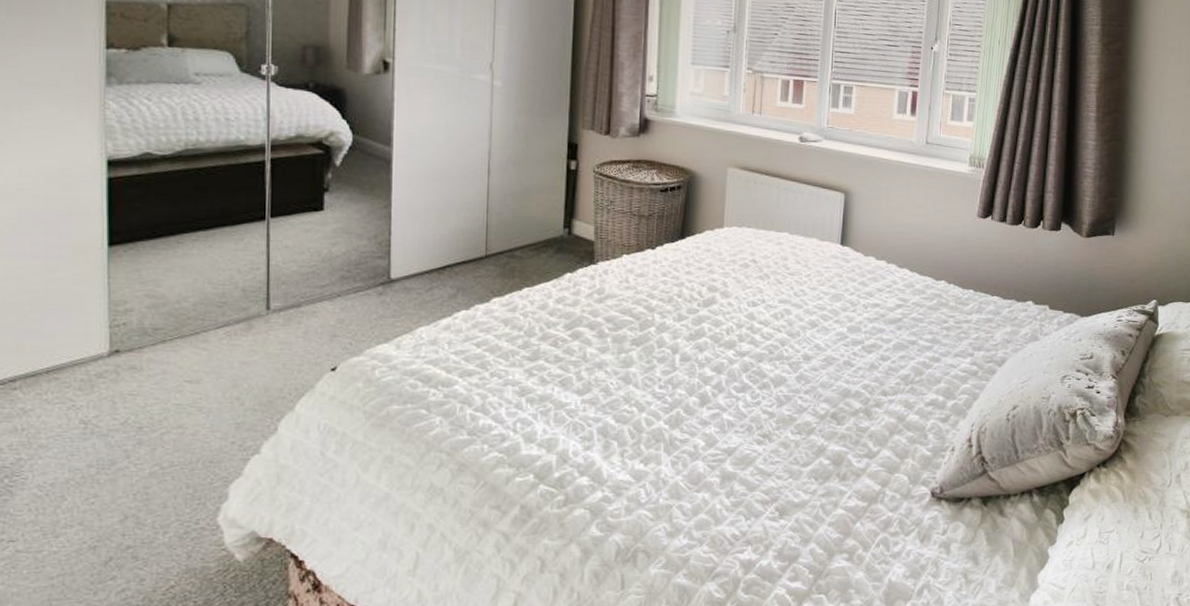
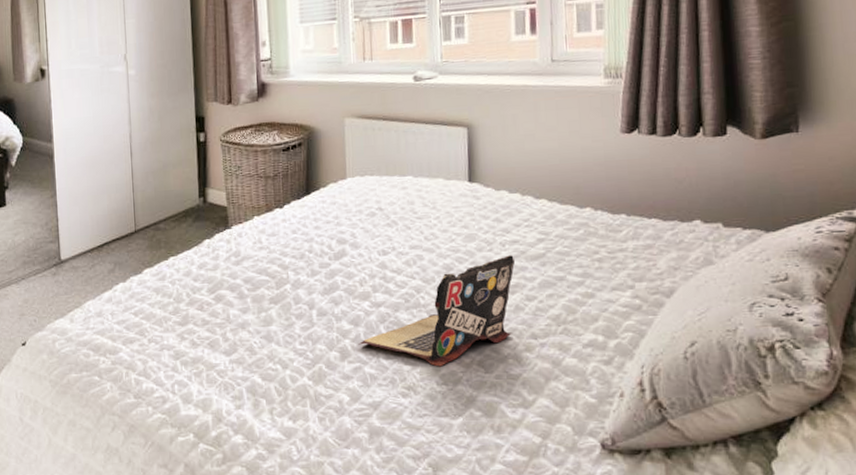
laptop: none [718,317,874,417] -> present [357,255,515,367]

